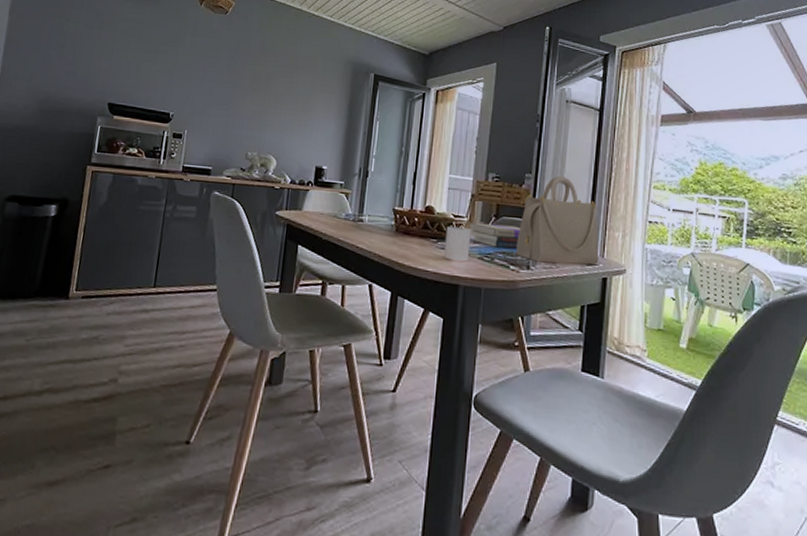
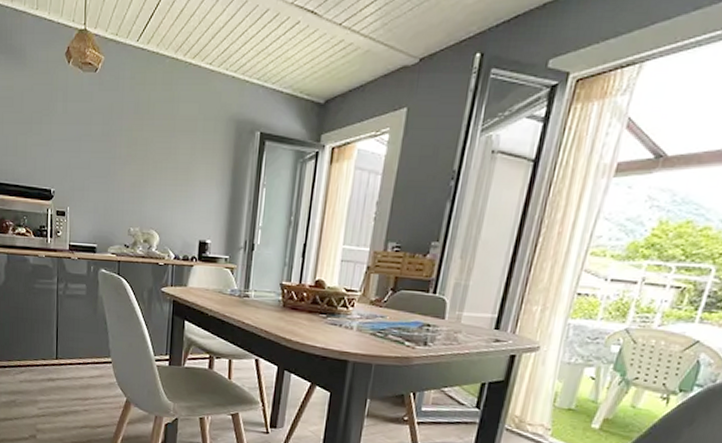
cup: present [444,226,471,262] -> none [334,300,365,338]
books: present [469,222,520,249] -> none [362,296,420,325]
handbag: present [516,176,599,265] -> none [413,243,515,342]

